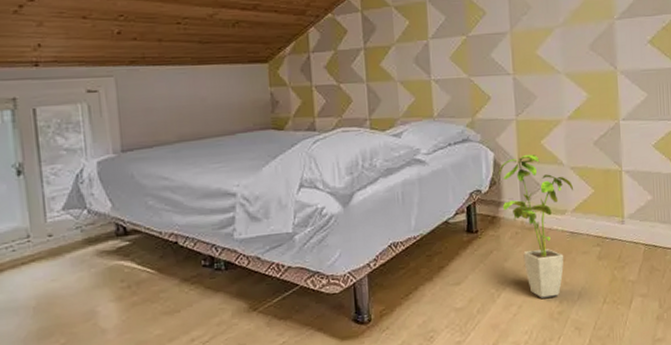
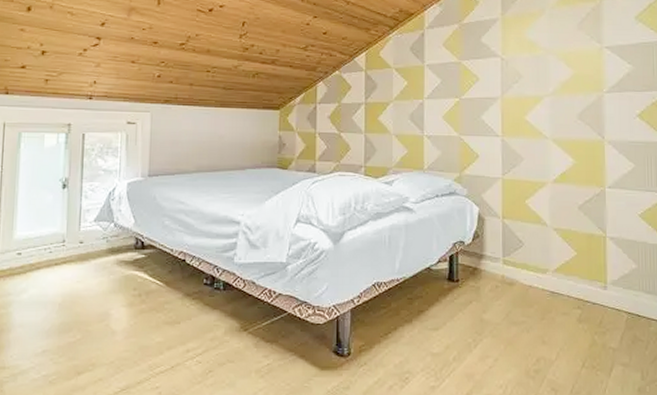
house plant: present [498,153,573,298] -> none [481,212,555,354]

